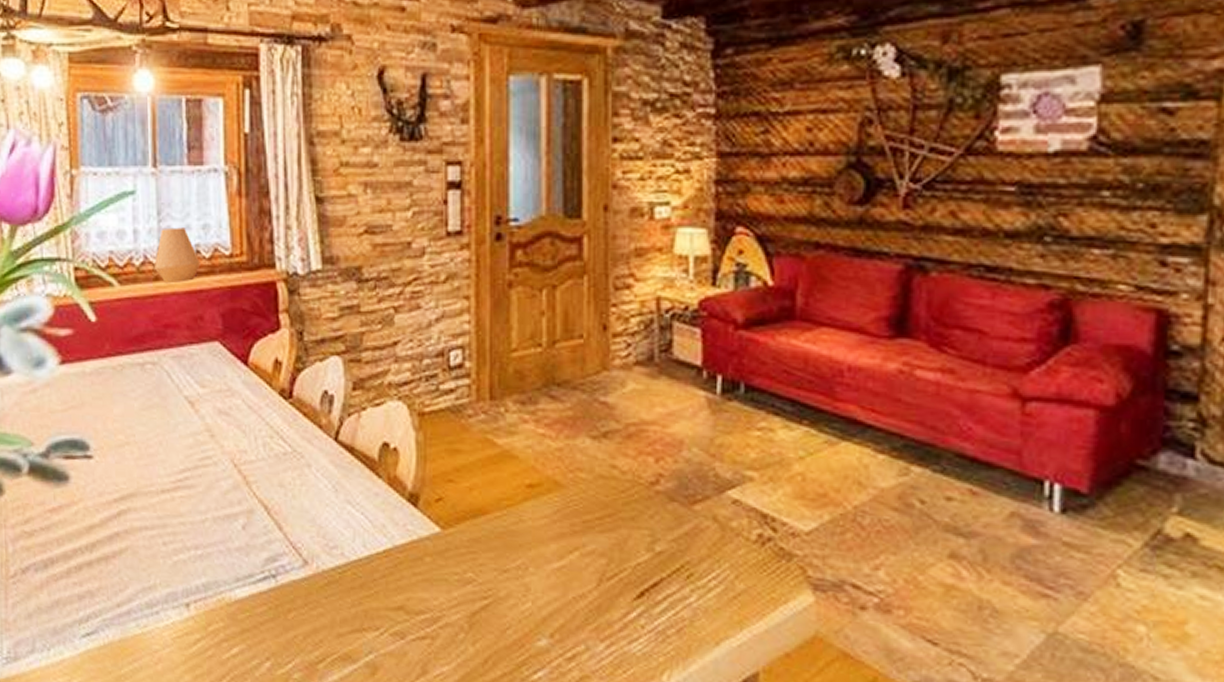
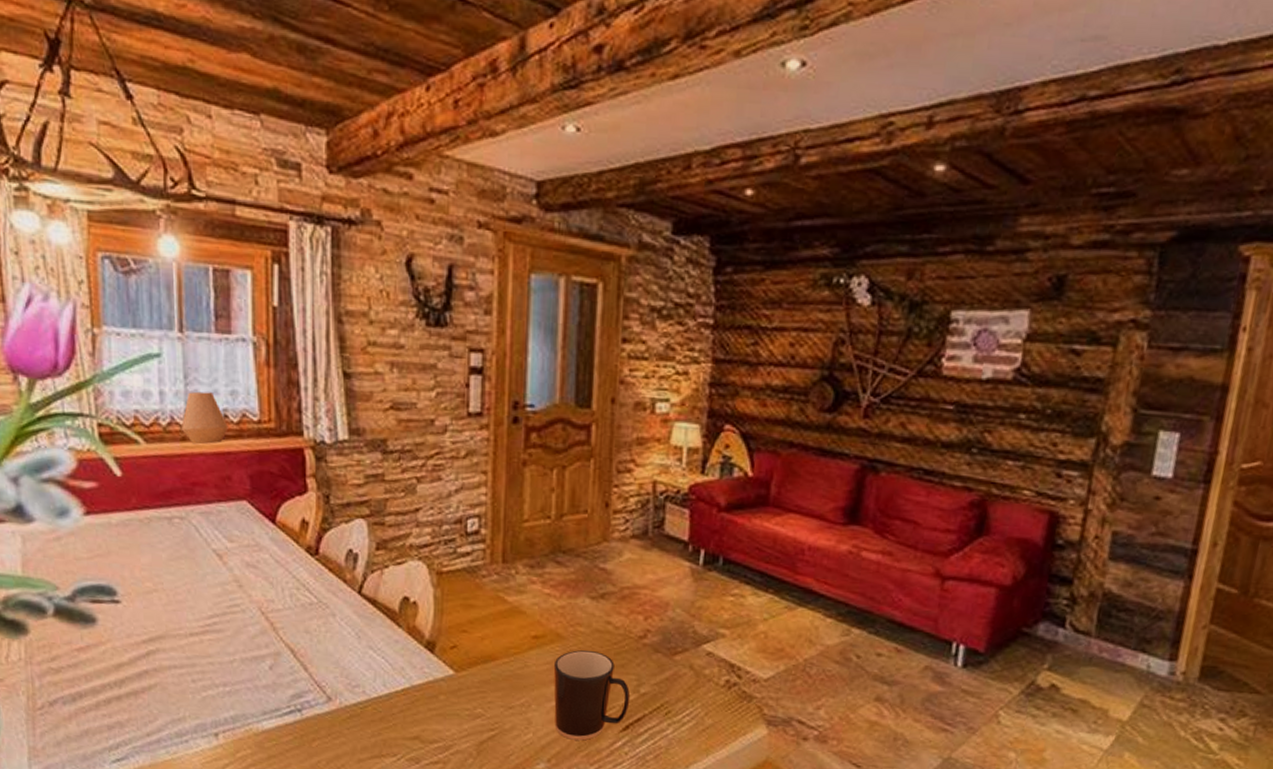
mug: none [552,499,644,611] -> present [553,649,631,741]

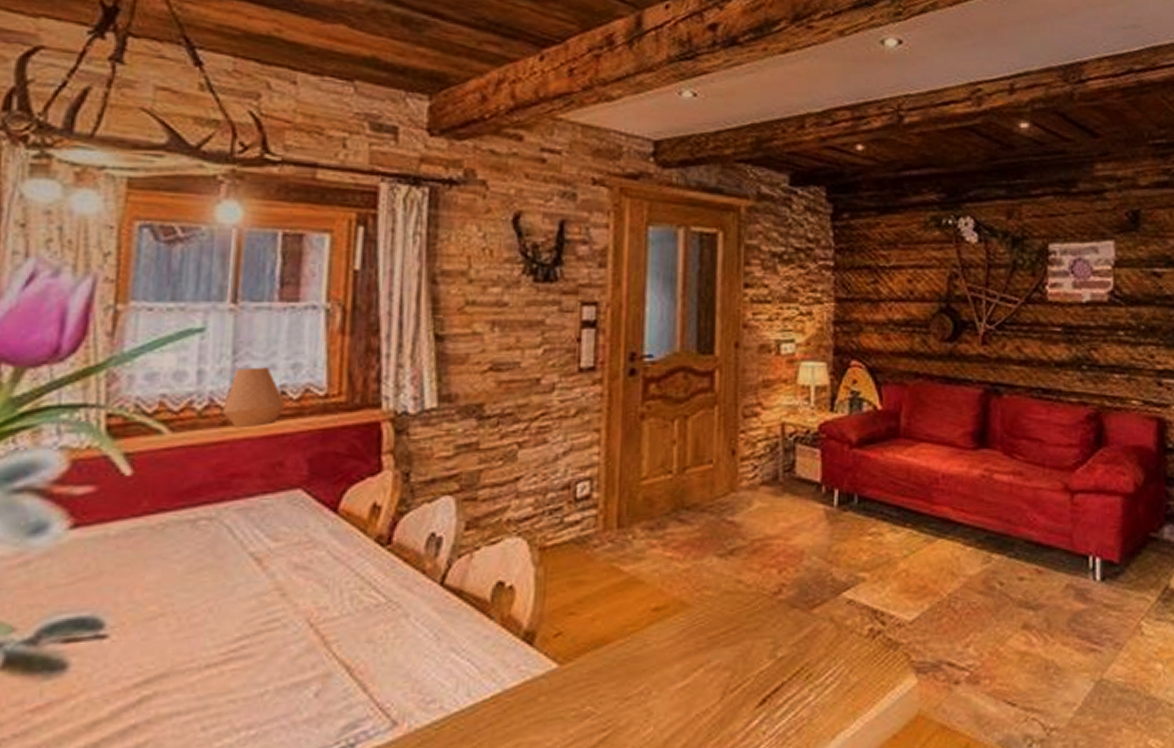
mug: present [553,649,631,741] -> none [677,615,767,727]

